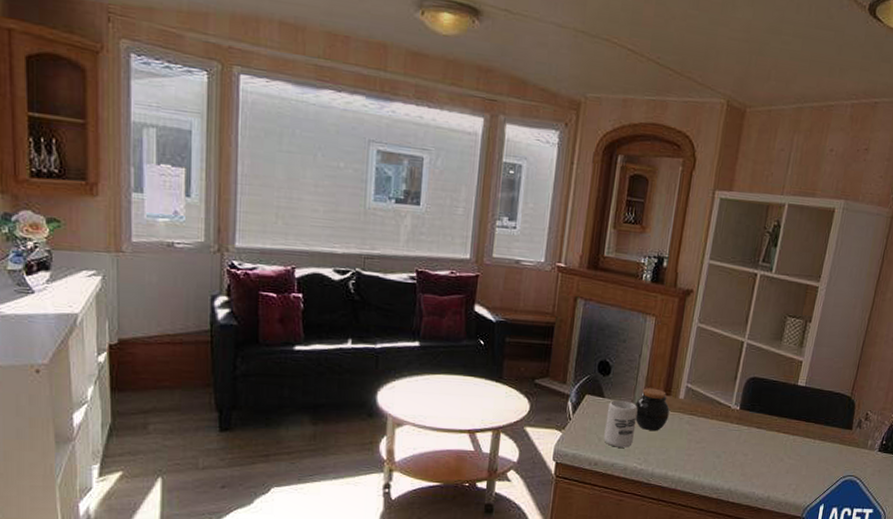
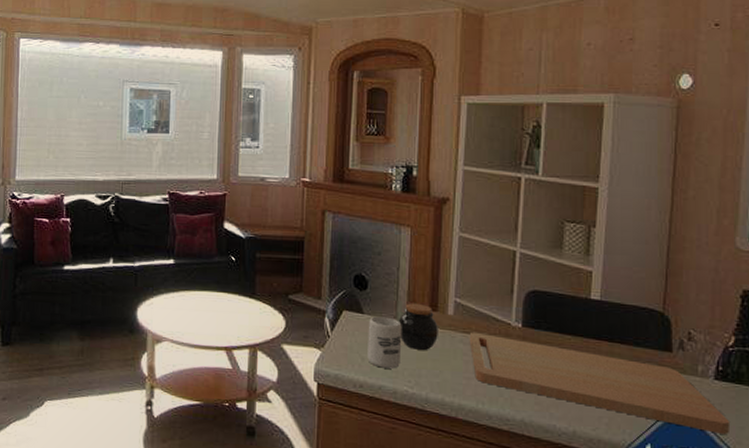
cutting board: none [694,414,884,494] -> present [469,332,731,434]

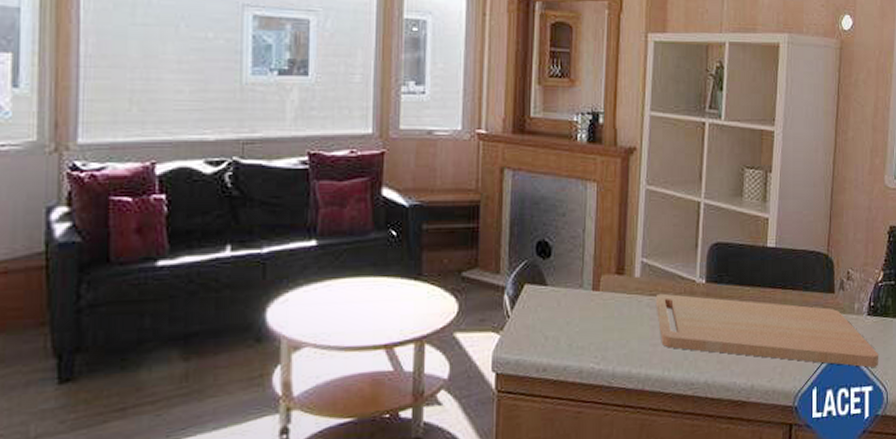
cup: present [367,316,402,369] -> none [551,286,588,346]
jar: present [398,303,438,351] -> none [584,268,625,321]

